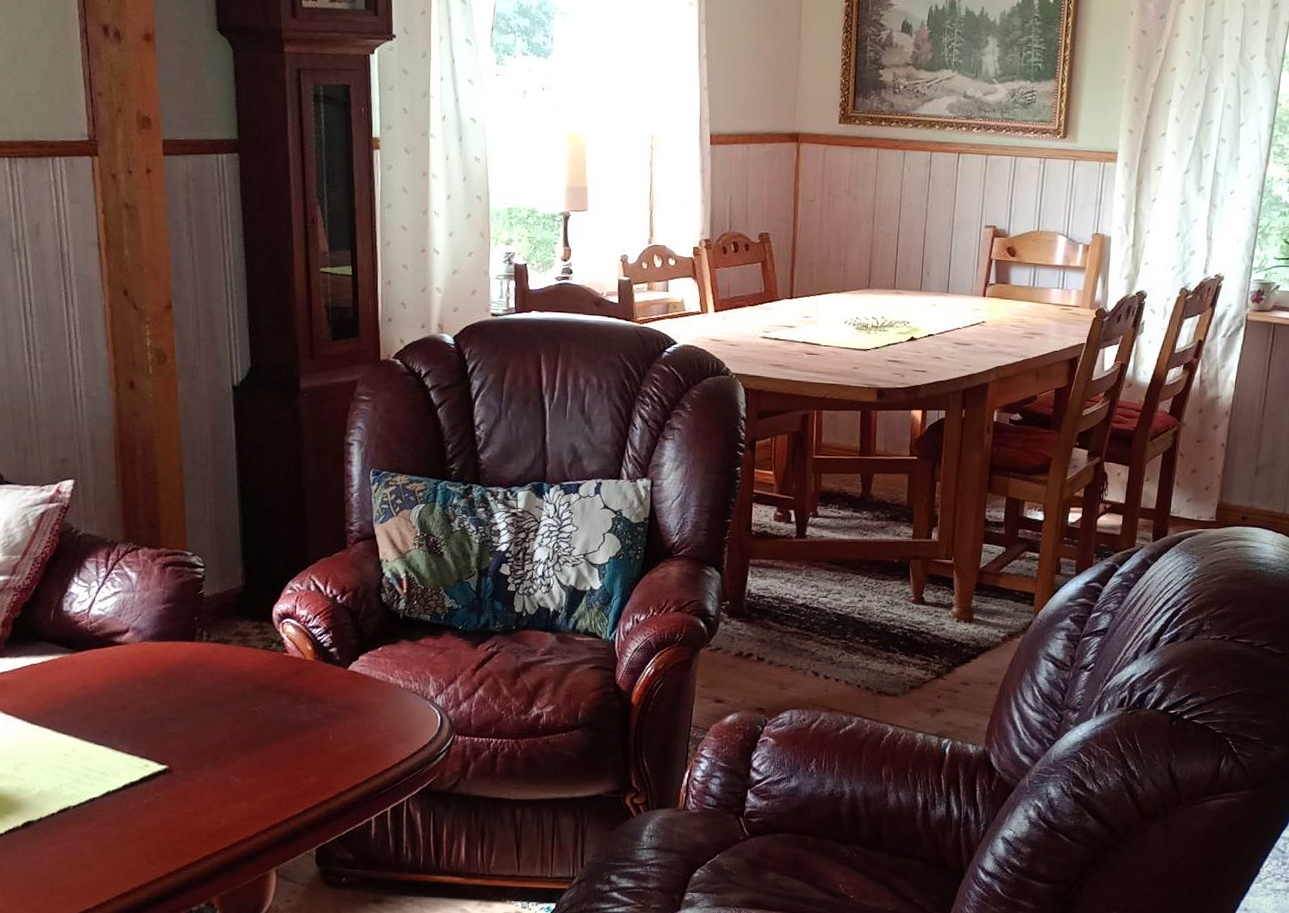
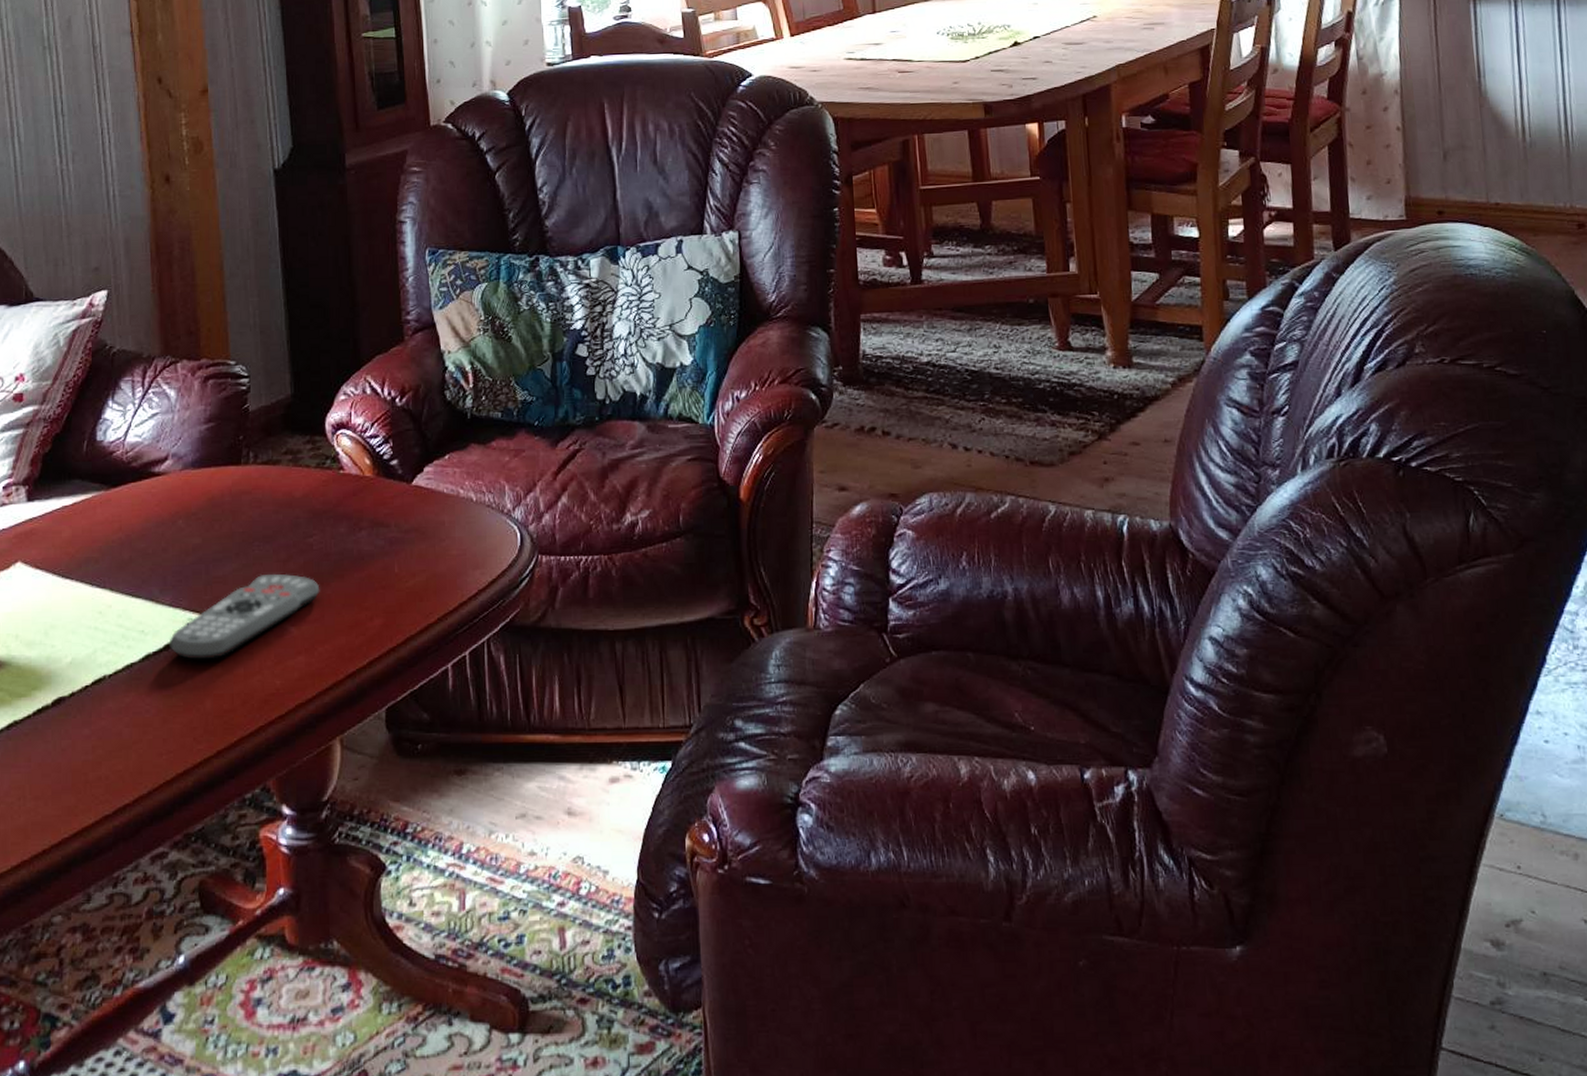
remote control: none [128,733,263,800] -> present [170,573,320,660]

